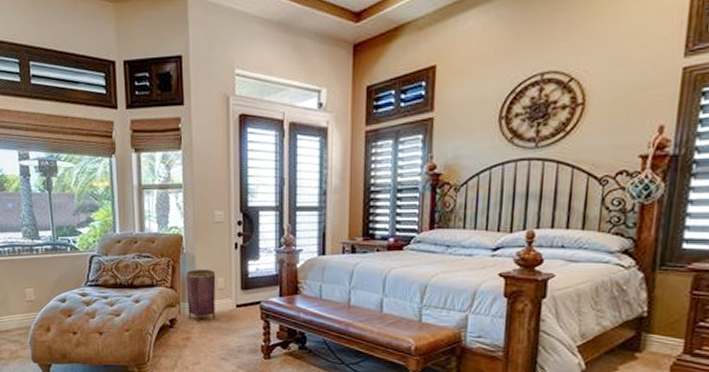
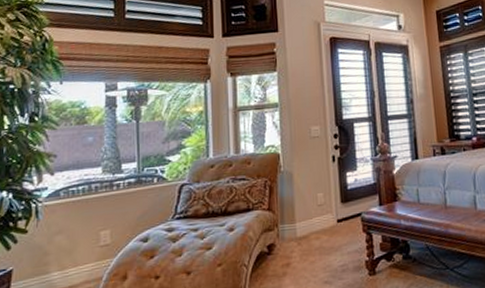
woven basket: present [186,270,216,323] -> none [284,186,316,245]

